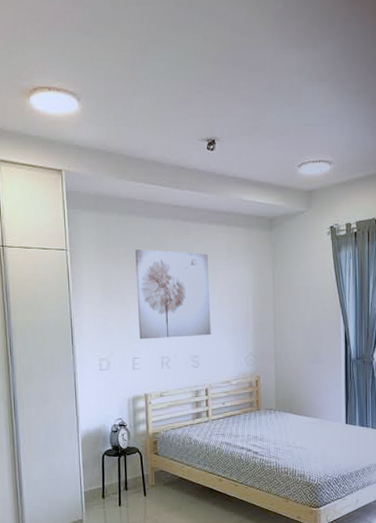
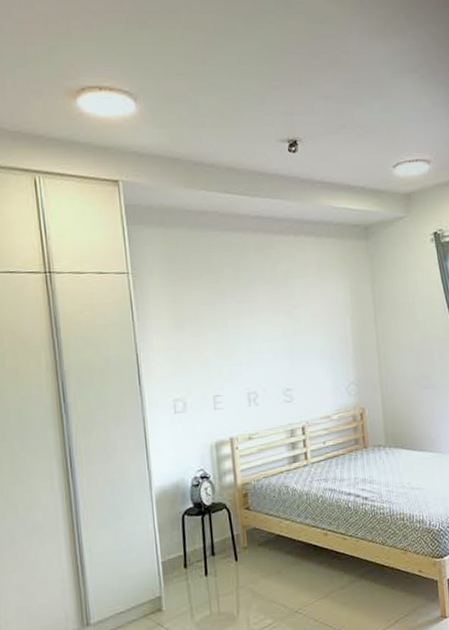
wall art: present [135,249,211,340] -> none [210,268,305,374]

